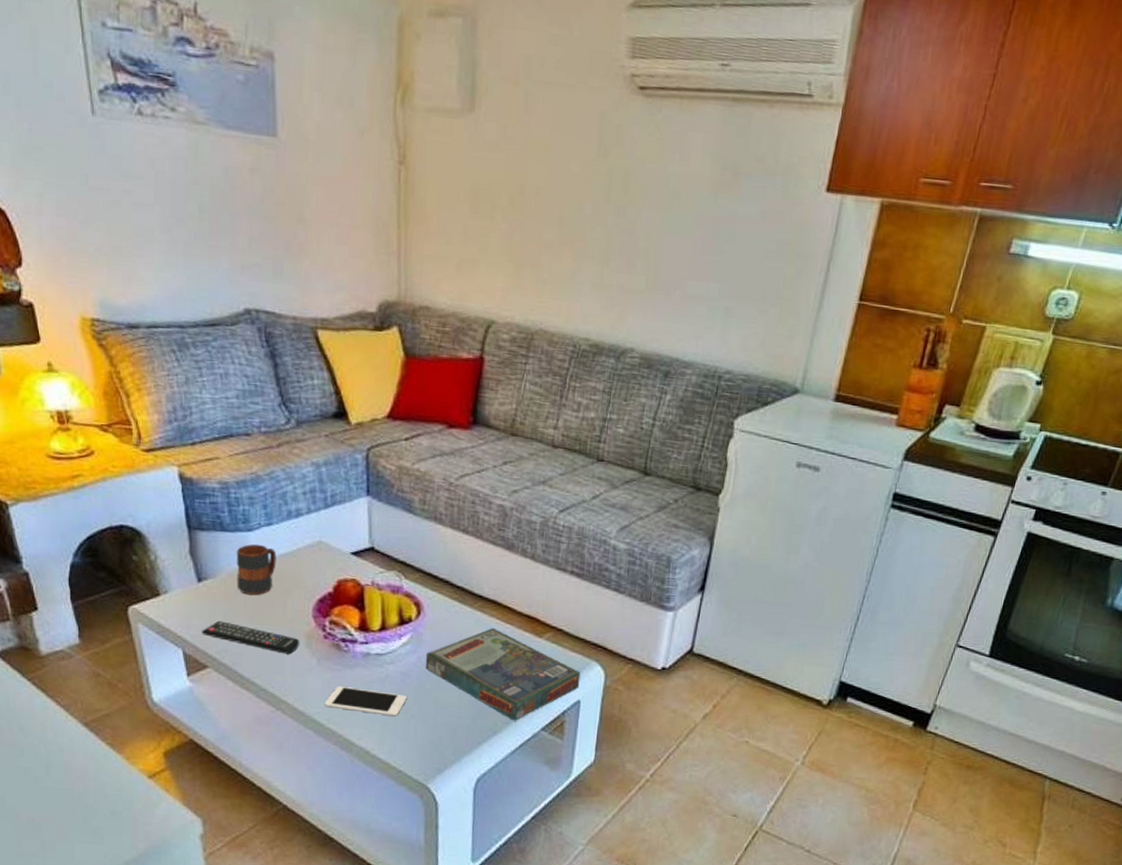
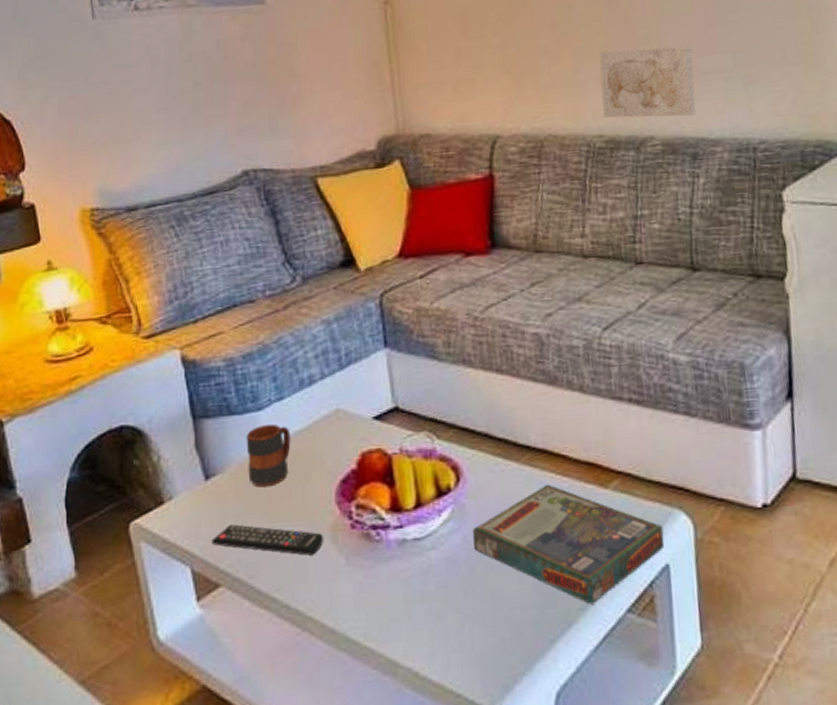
cell phone: present [324,686,407,717] -> none [358,587,456,620]
wall art: none [593,258,685,337] -> present [599,46,696,118]

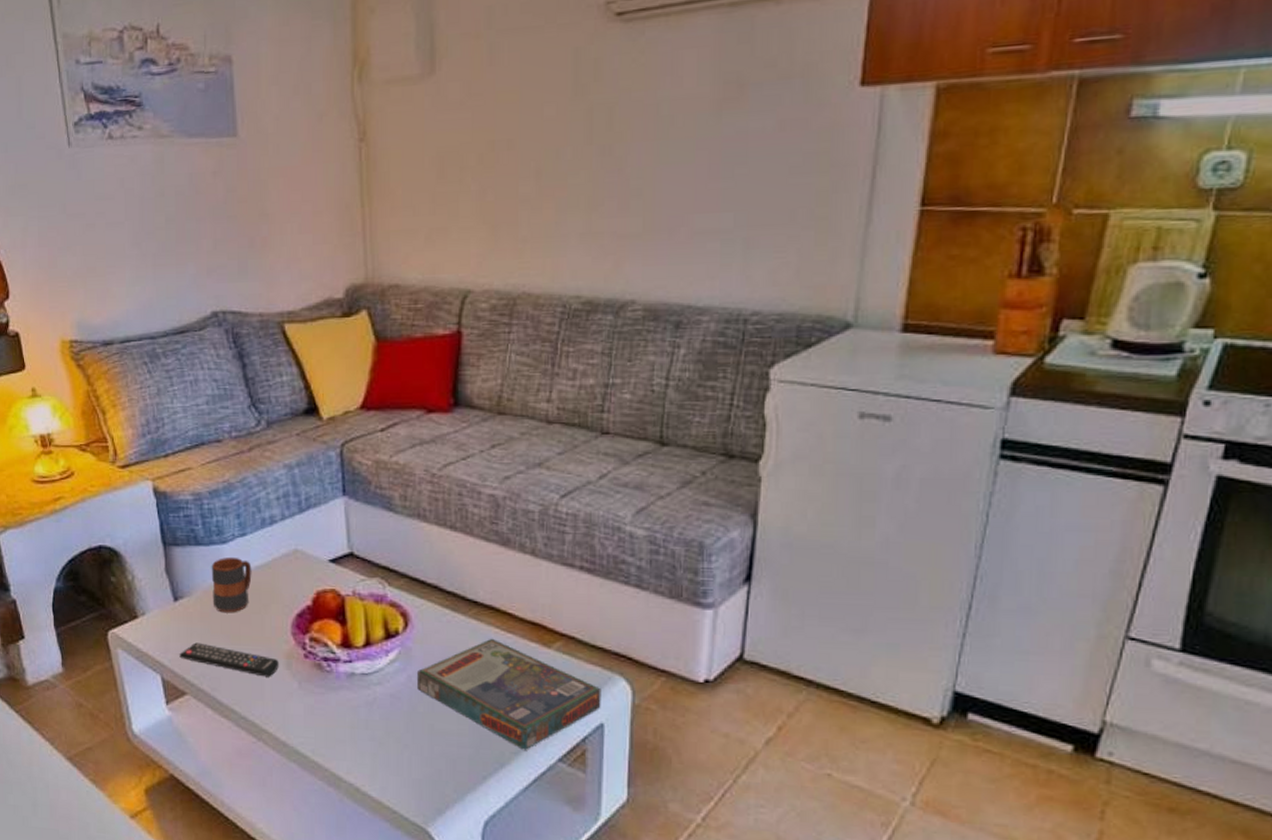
wall art: present [599,46,696,118] -> none [584,201,689,281]

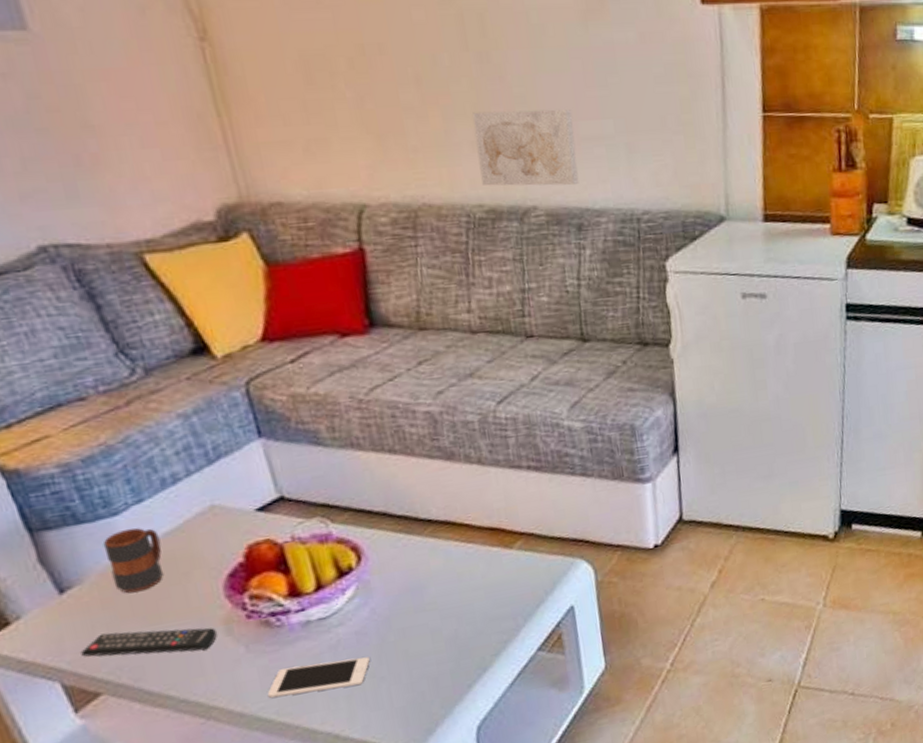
cell phone: none [308,712,398,747] -> present [267,657,370,698]
board game: present [416,638,602,750] -> none [379,551,569,650]
wall art: none [584,201,689,281] -> present [473,109,579,186]

